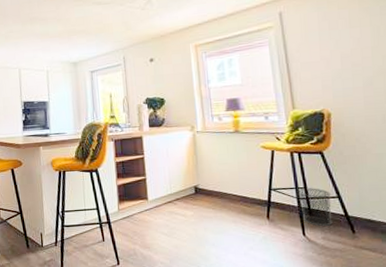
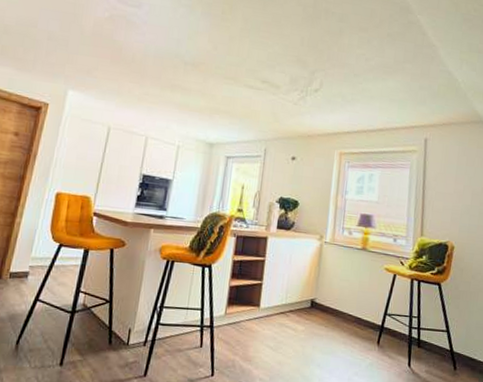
waste bin: present [297,188,333,226] -> none [410,317,441,359]

